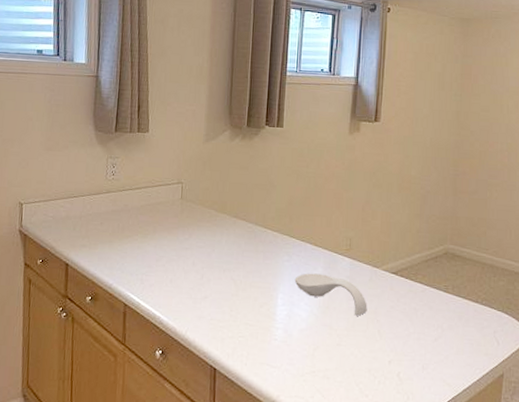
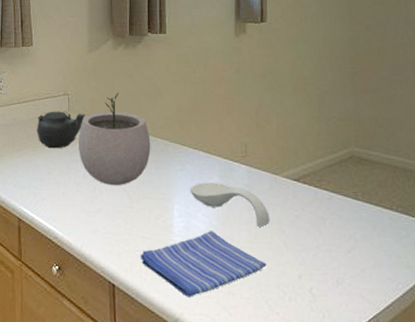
teapot: none [147,198,199,237] -> present [36,111,86,149]
plant pot: none [189,183,261,274] -> present [79,93,151,185]
dish towel: none [242,318,361,381] -> present [140,230,267,298]

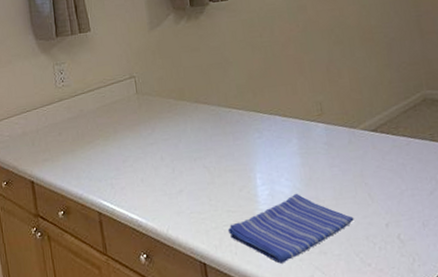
teapot: present [36,111,86,149] -> none [105,94,156,136]
plant pot: present [79,93,151,185] -> none [150,68,227,164]
spoon rest: present [189,182,270,227] -> none [270,145,353,183]

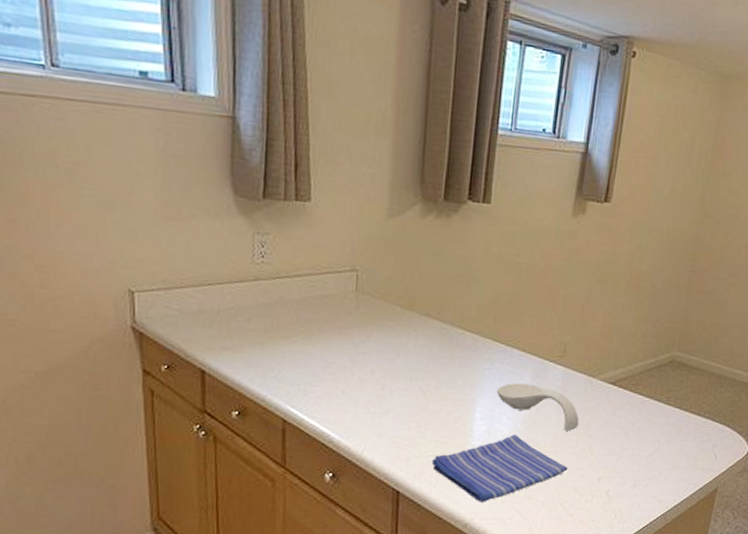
spoon rest: none [270,145,353,183] -> present [496,383,579,431]

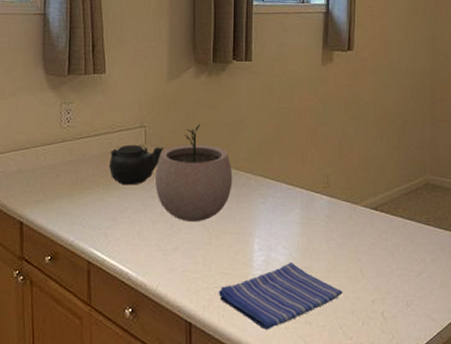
teapot: none [310,290,379,338] -> present [108,144,164,185]
plant pot: none [366,273,458,384] -> present [155,124,233,221]
spoon rest: present [496,383,579,431] -> none [271,214,348,256]

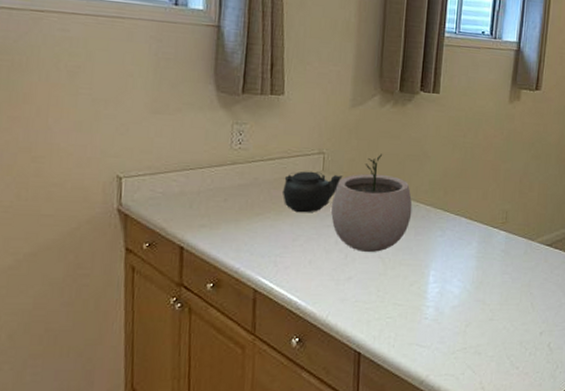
dish towel: present [218,262,343,330] -> none [390,294,513,360]

